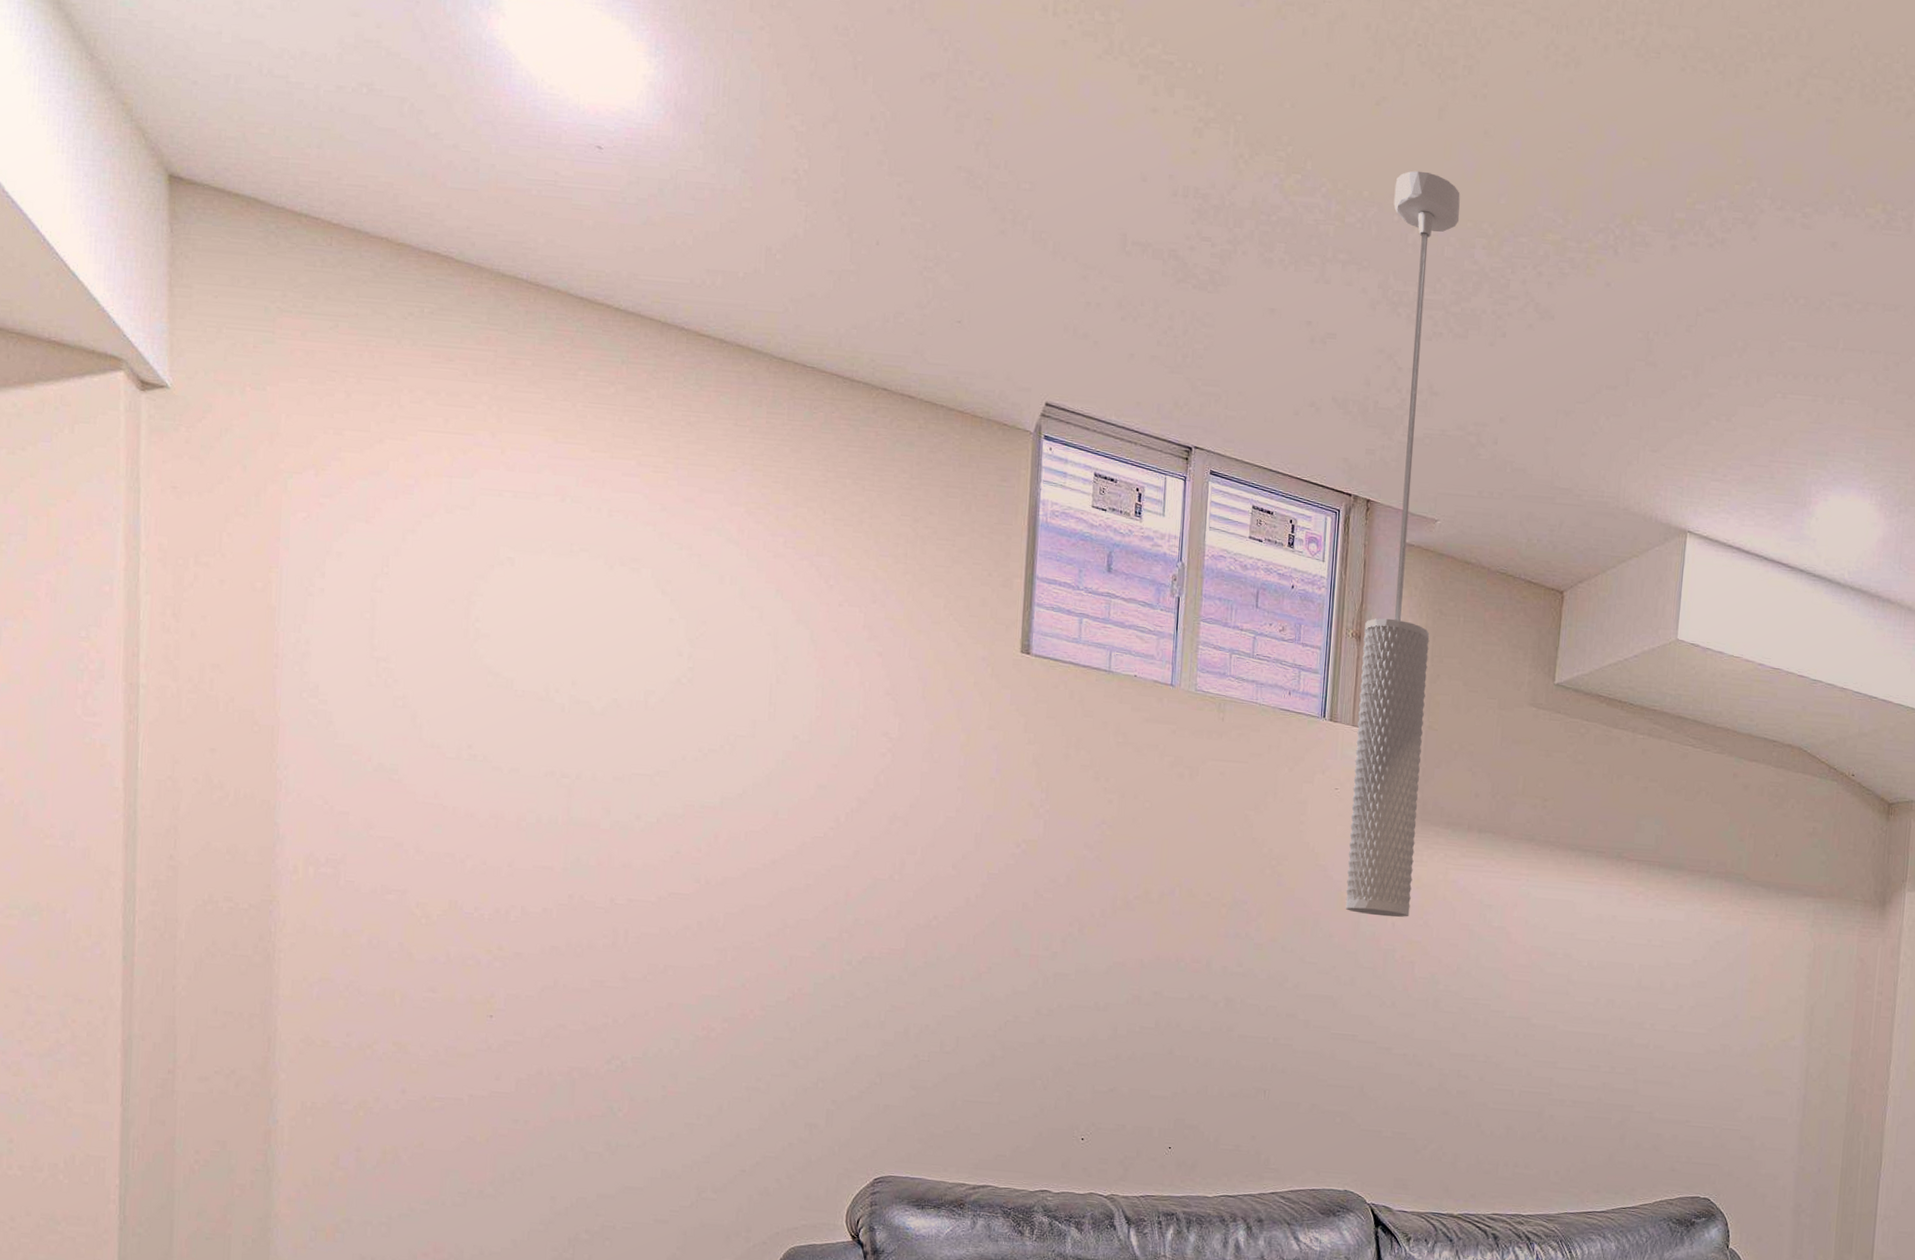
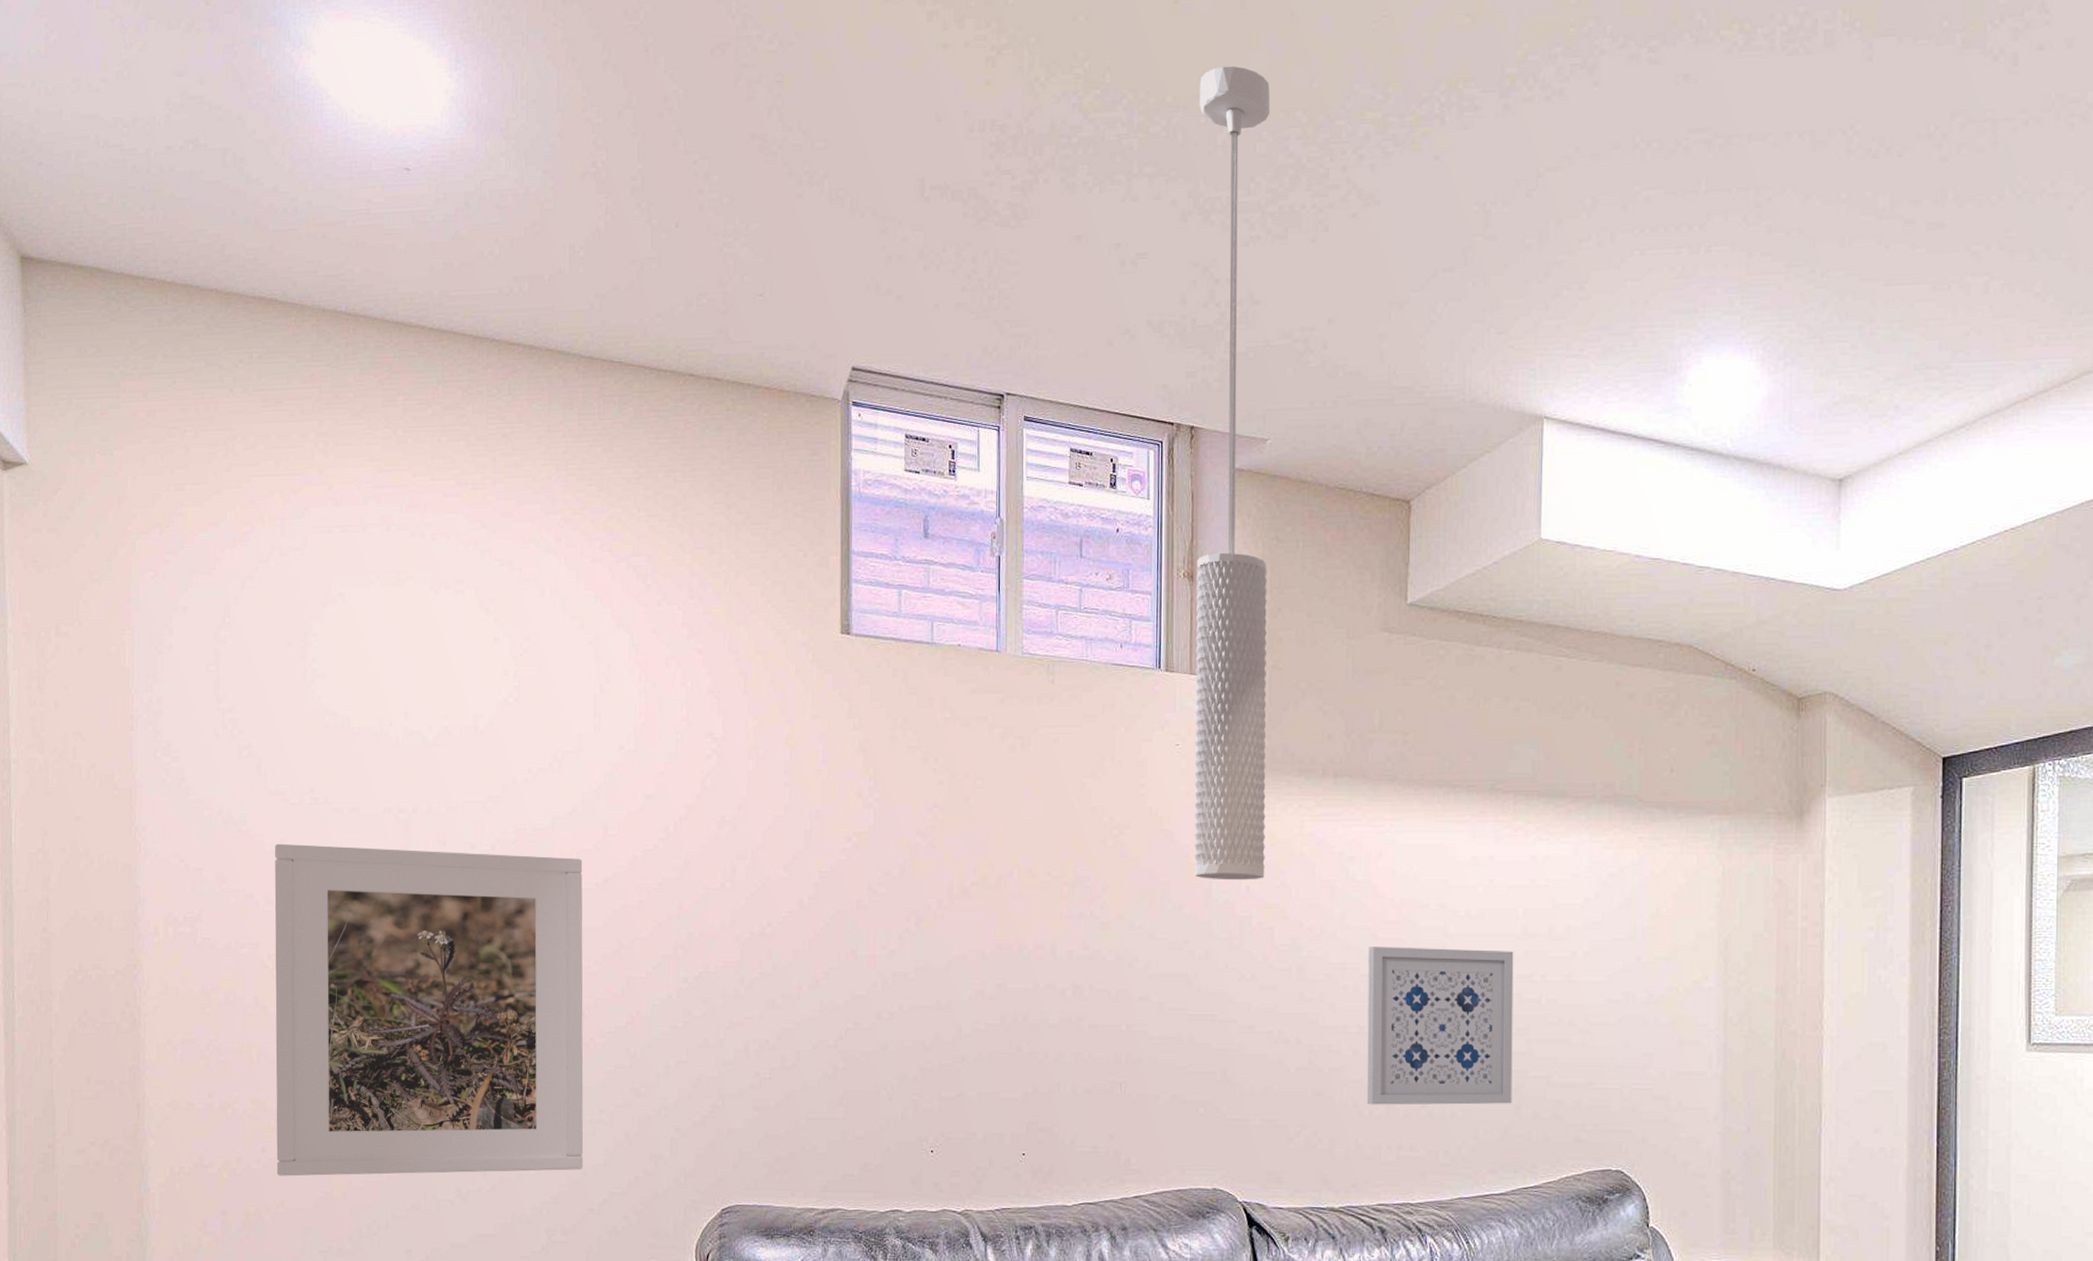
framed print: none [417,795,751,1133] -> present [274,843,584,1177]
wall art: none [1488,986,1628,1134] -> present [1366,947,1514,1105]

